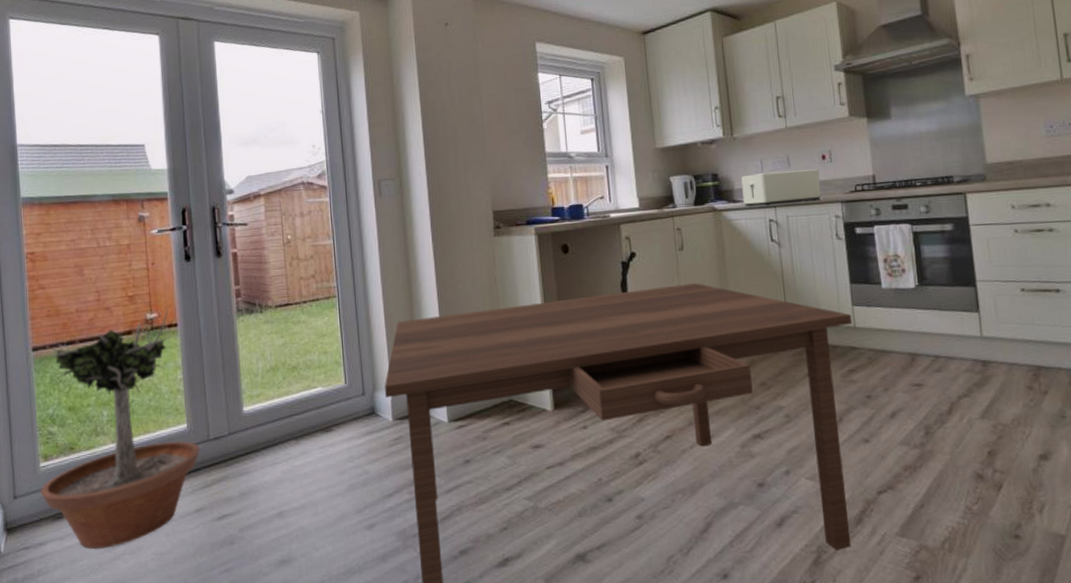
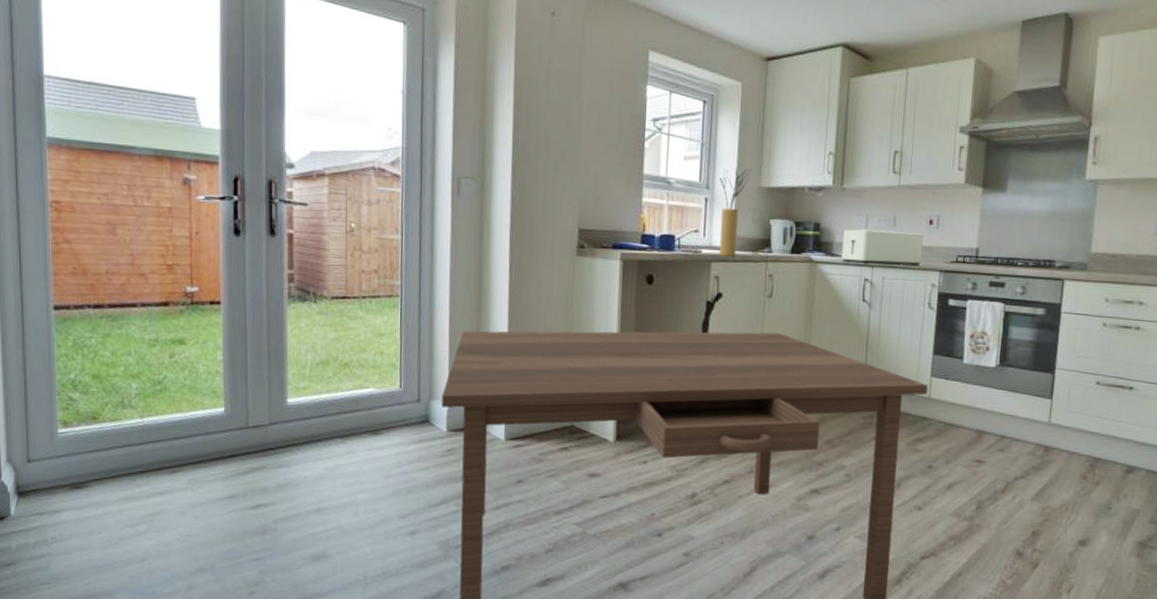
potted tree: present [39,306,201,550] -> none [56,281,238,524]
vase: none [617,133,645,218] -> present [718,167,751,257]

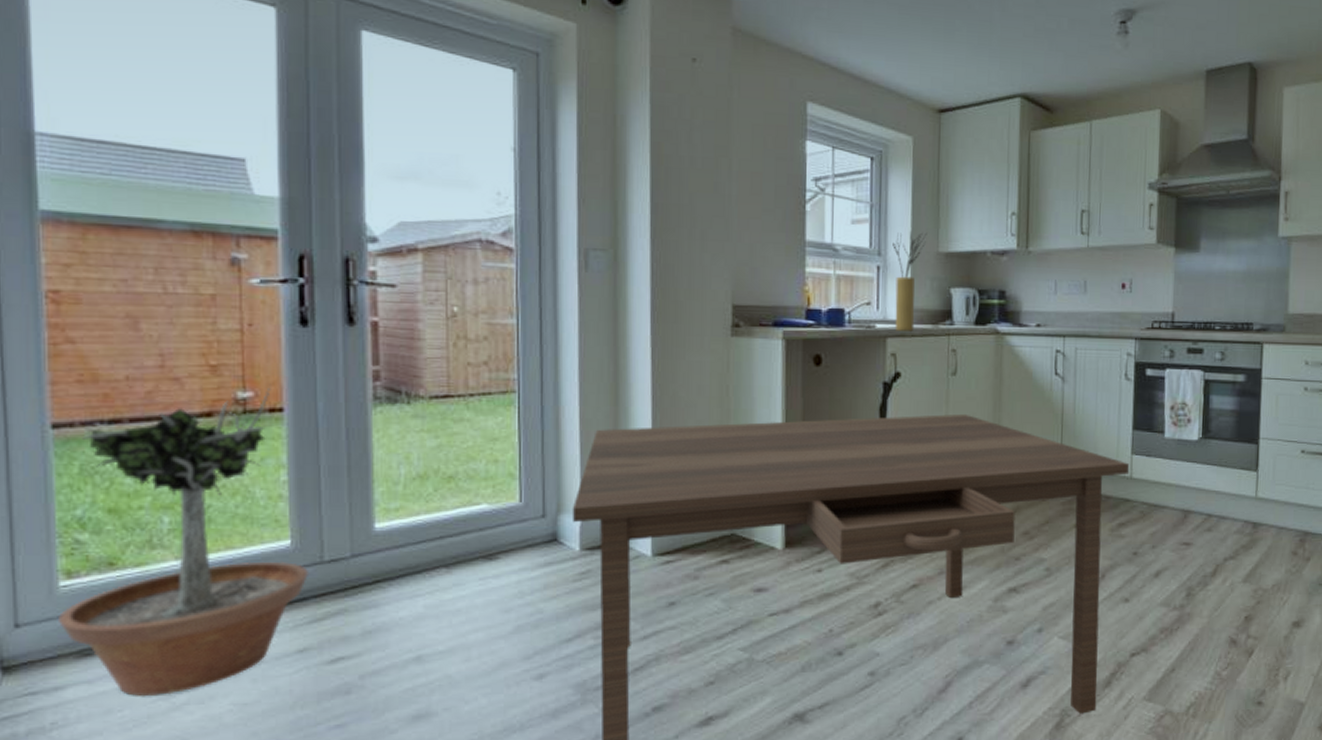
potted tree: none [56,281,238,524] -> present [57,384,310,697]
toaster: present [841,229,924,266] -> none [1030,296,1117,335]

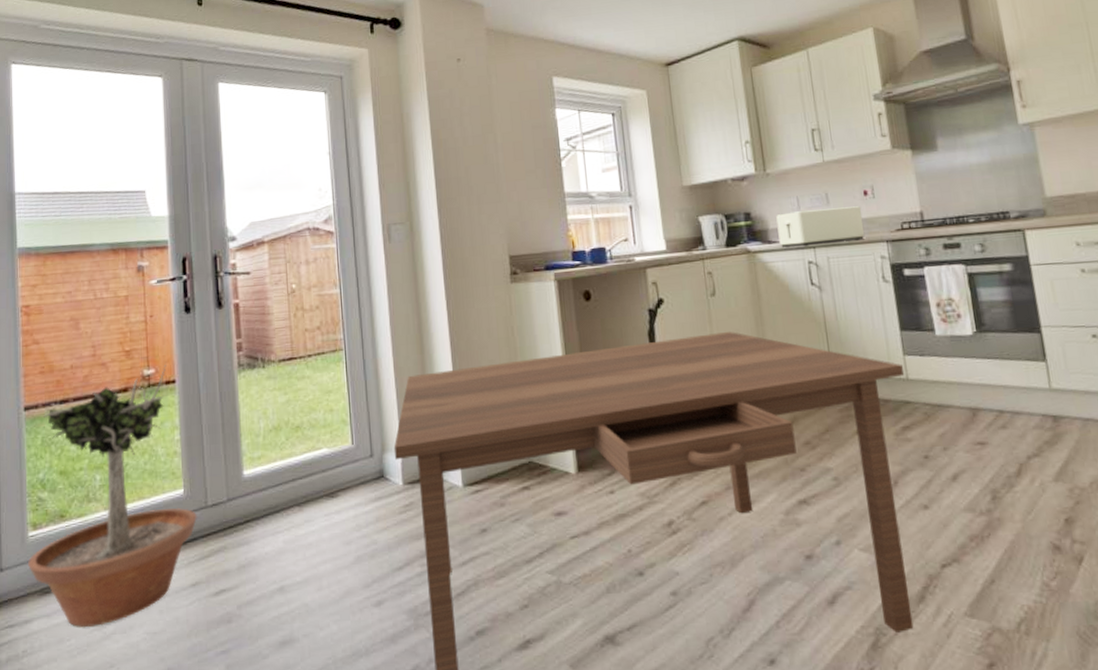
vase: present [893,230,927,331] -> none [640,170,671,261]
toaster: none [1030,296,1117,335] -> present [776,206,865,248]

